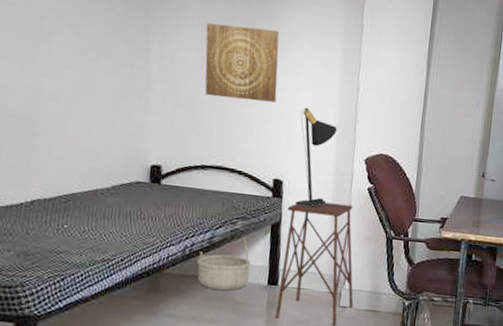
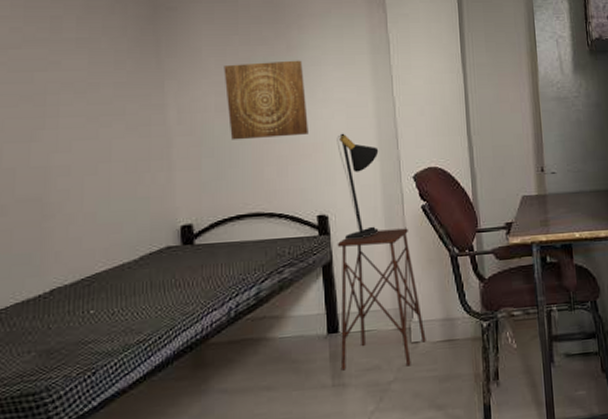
basket: present [196,235,252,291] -> none [244,283,307,352]

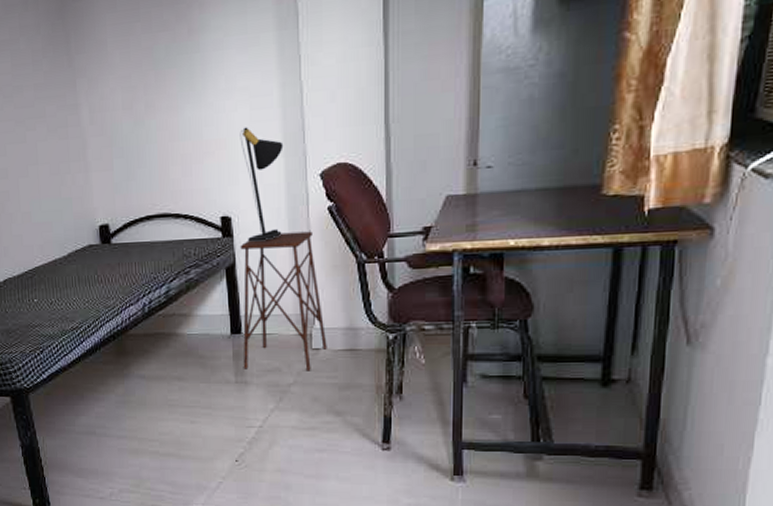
wall art: present [224,60,309,140] -> none [128,45,211,139]

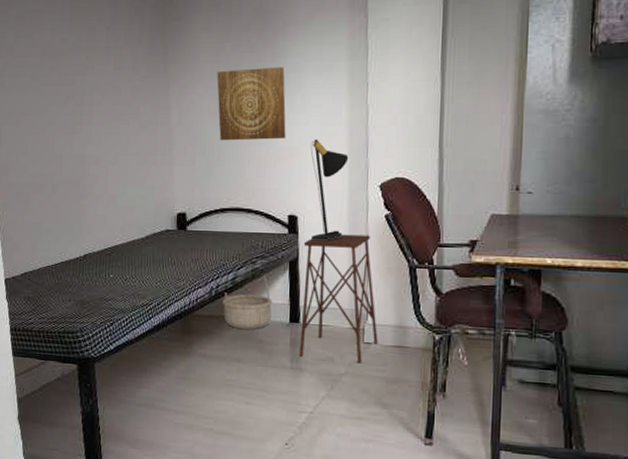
wall art: none [128,45,211,139] -> present [217,66,286,141]
basket: none [156,284,211,347] -> present [222,273,273,330]

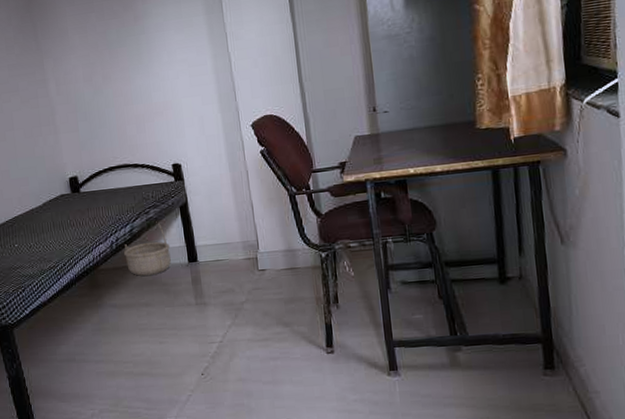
wall art: present [217,66,286,141] -> none [86,28,159,105]
side table: present [298,234,378,364] -> none [190,171,272,292]
table lamp: present [310,139,349,240] -> none [182,90,225,184]

